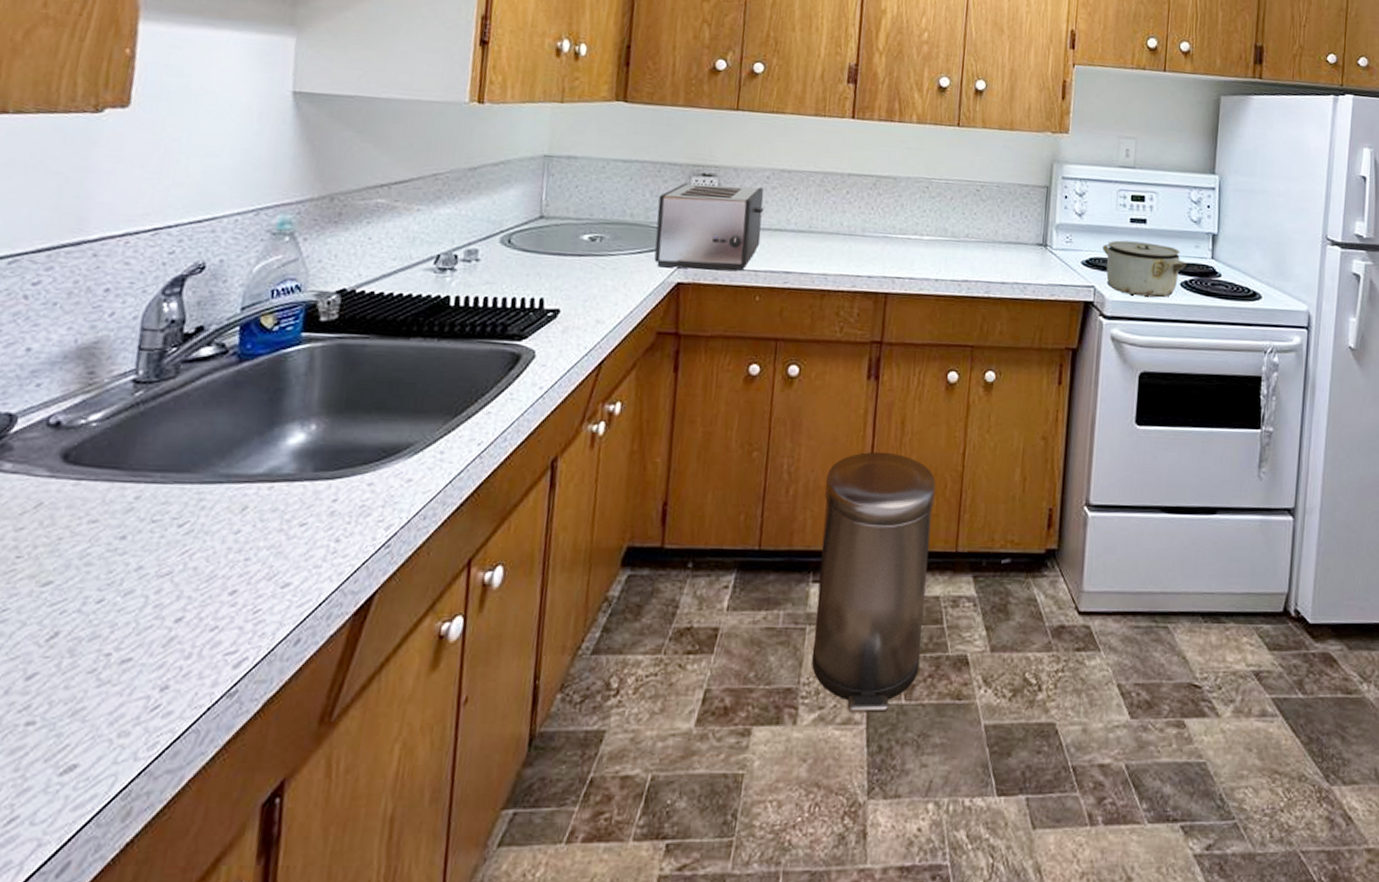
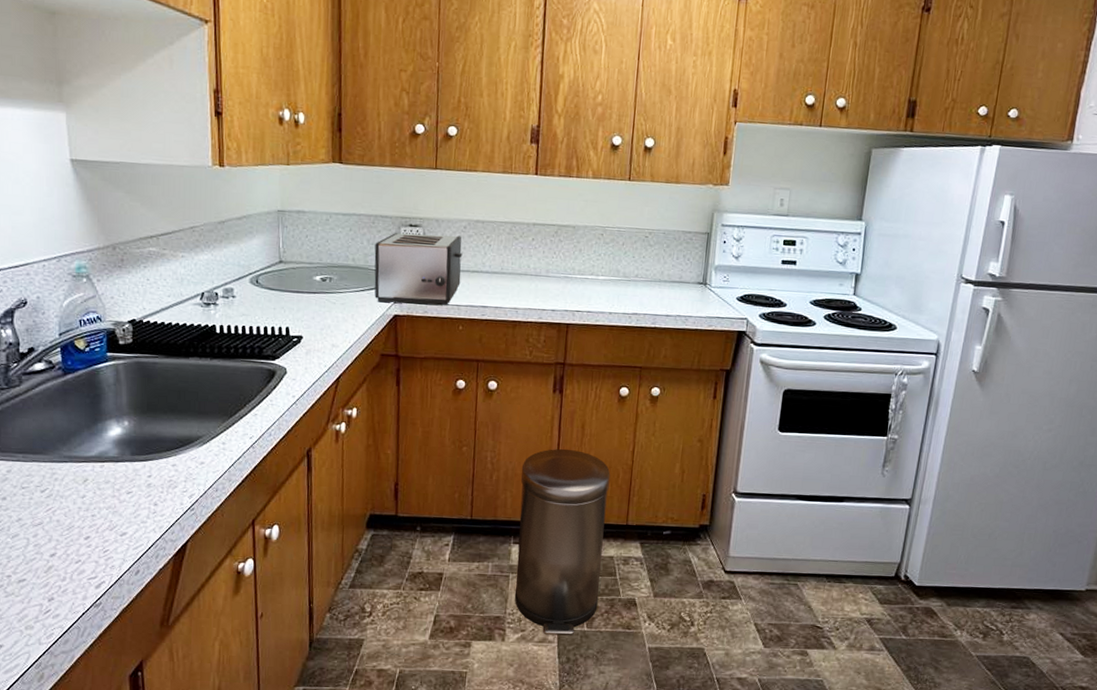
cooking pot: present [1101,240,1187,298] -> none [755,279,831,329]

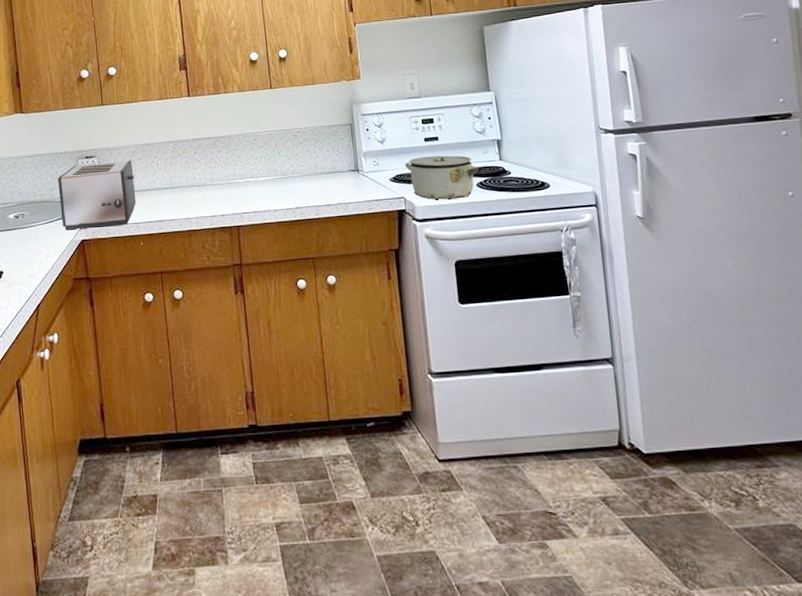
pedal bin: present [514,448,611,636] -> none [217,348,316,553]
cooking pot: none [755,279,831,329] -> present [404,155,480,200]

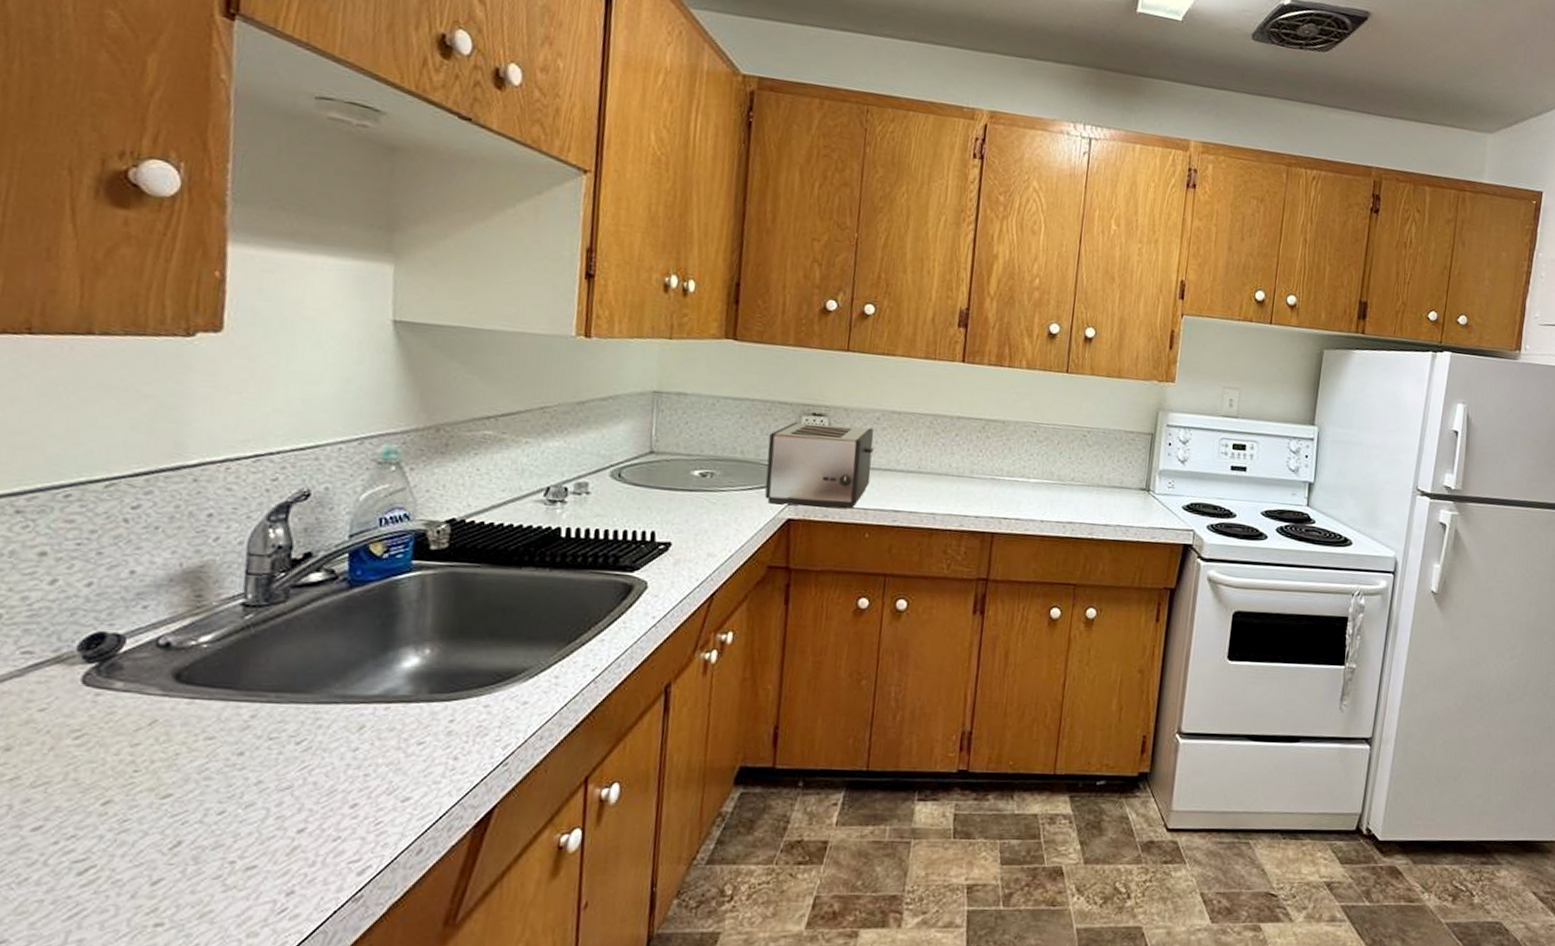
cooking pot: present [404,155,480,200] -> none [1202,486,1284,543]

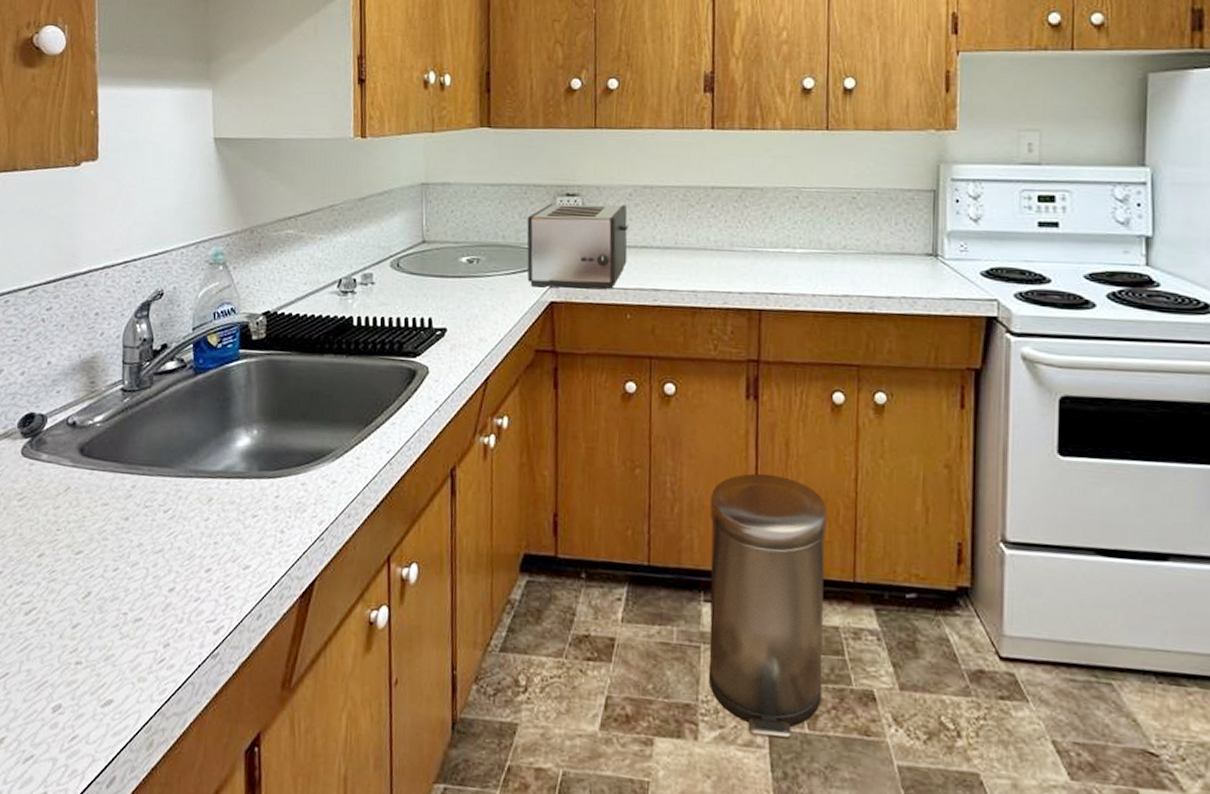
pedal bin: none [916,681,1037,918] -> present [708,473,828,740]

